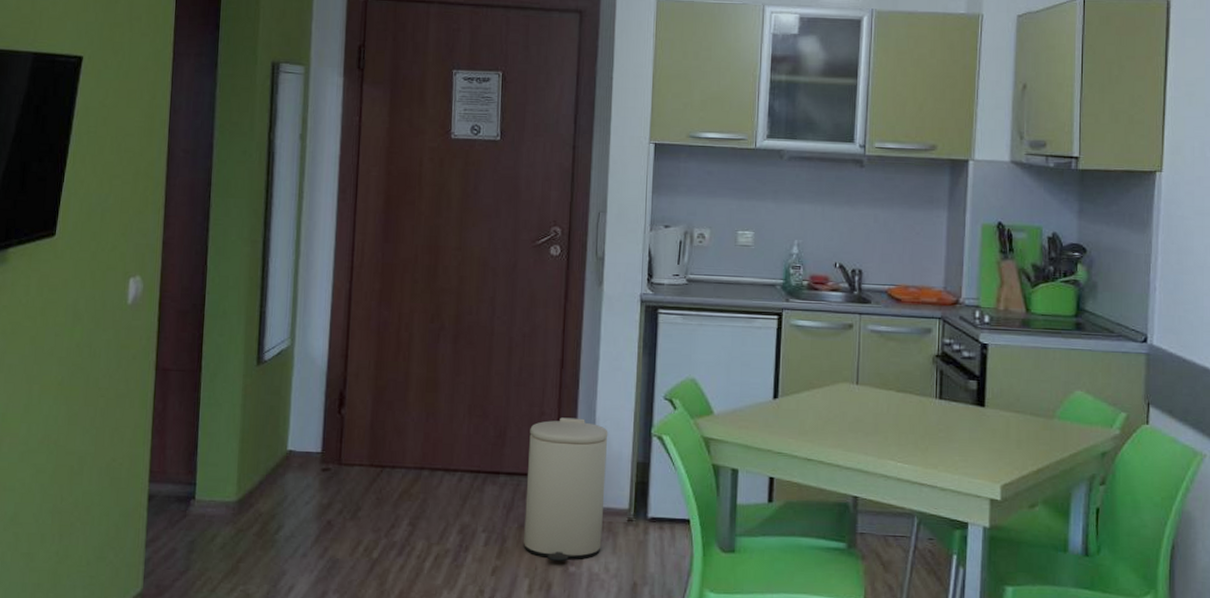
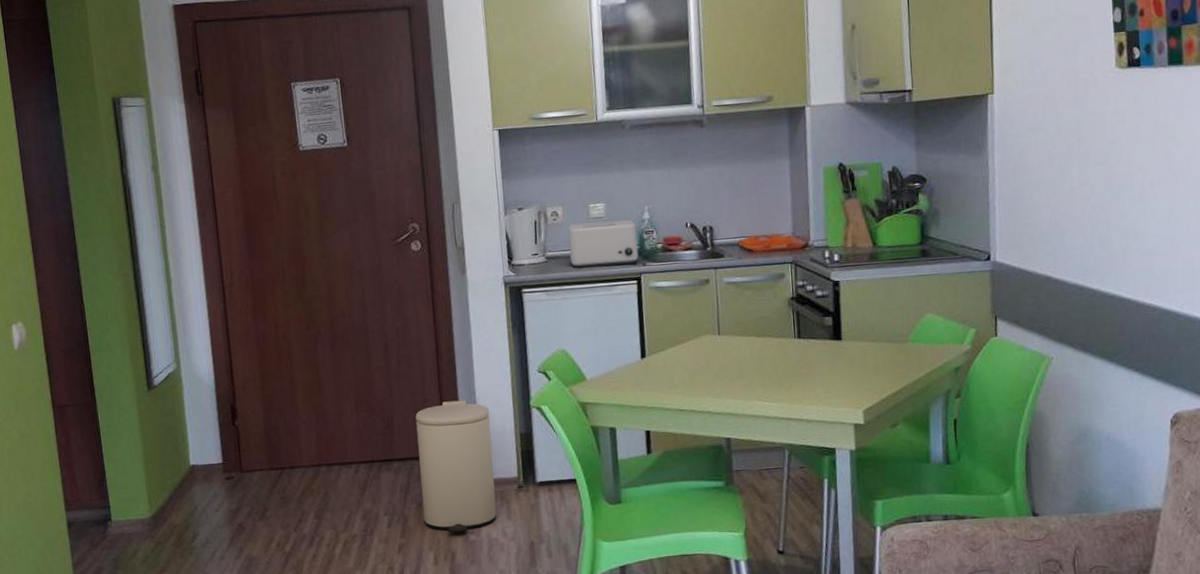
toaster: none [711,249,787,300] -> present [568,219,640,269]

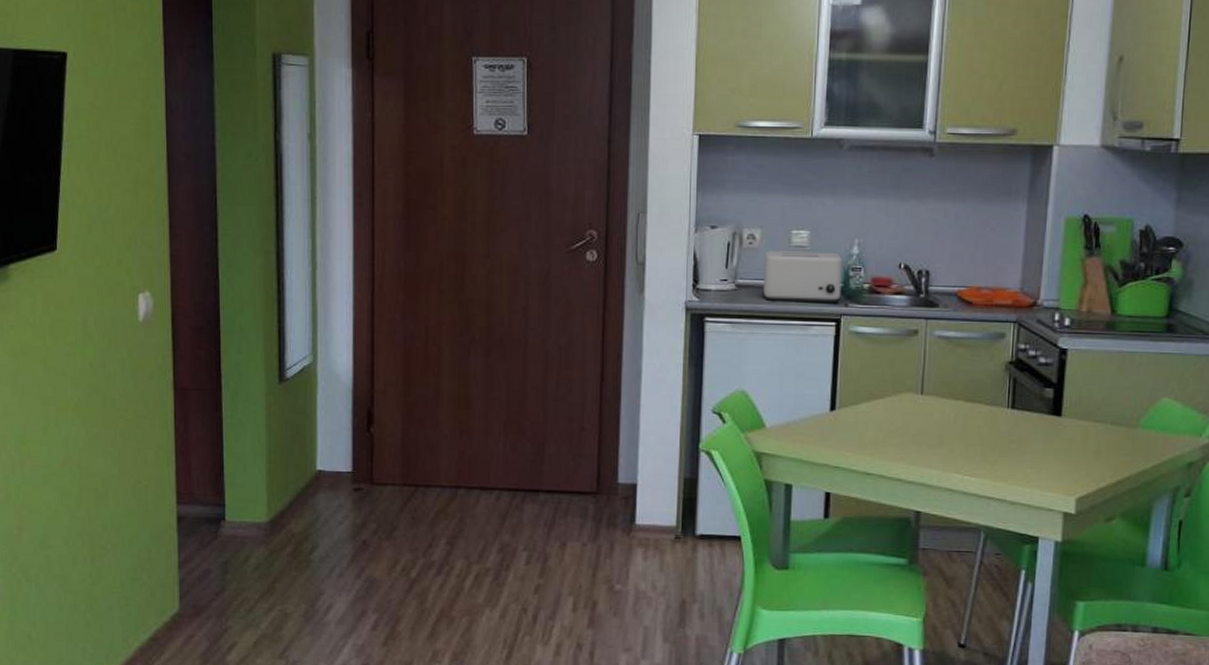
pedal bin: present [415,400,497,533] -> none [567,433,653,580]

